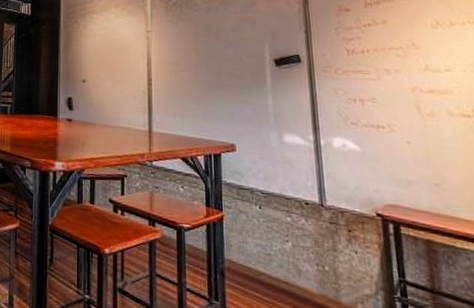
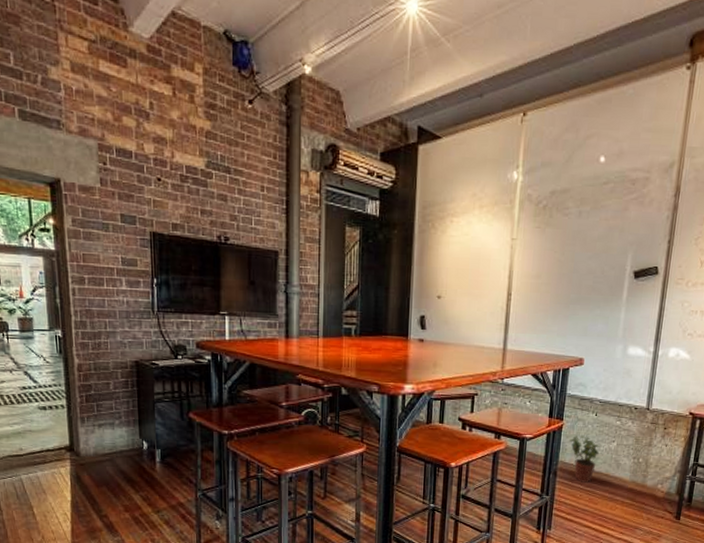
potted plant: none [232,230,271,291] -> present [568,436,600,484]

